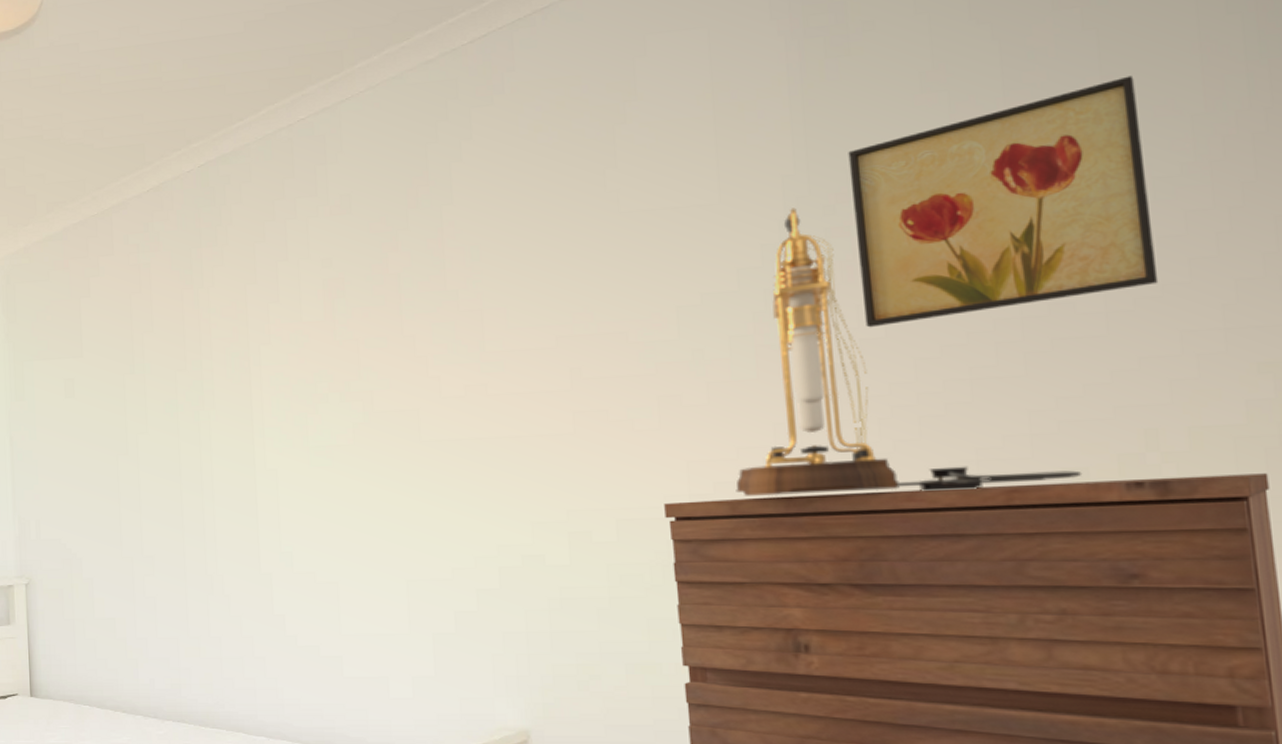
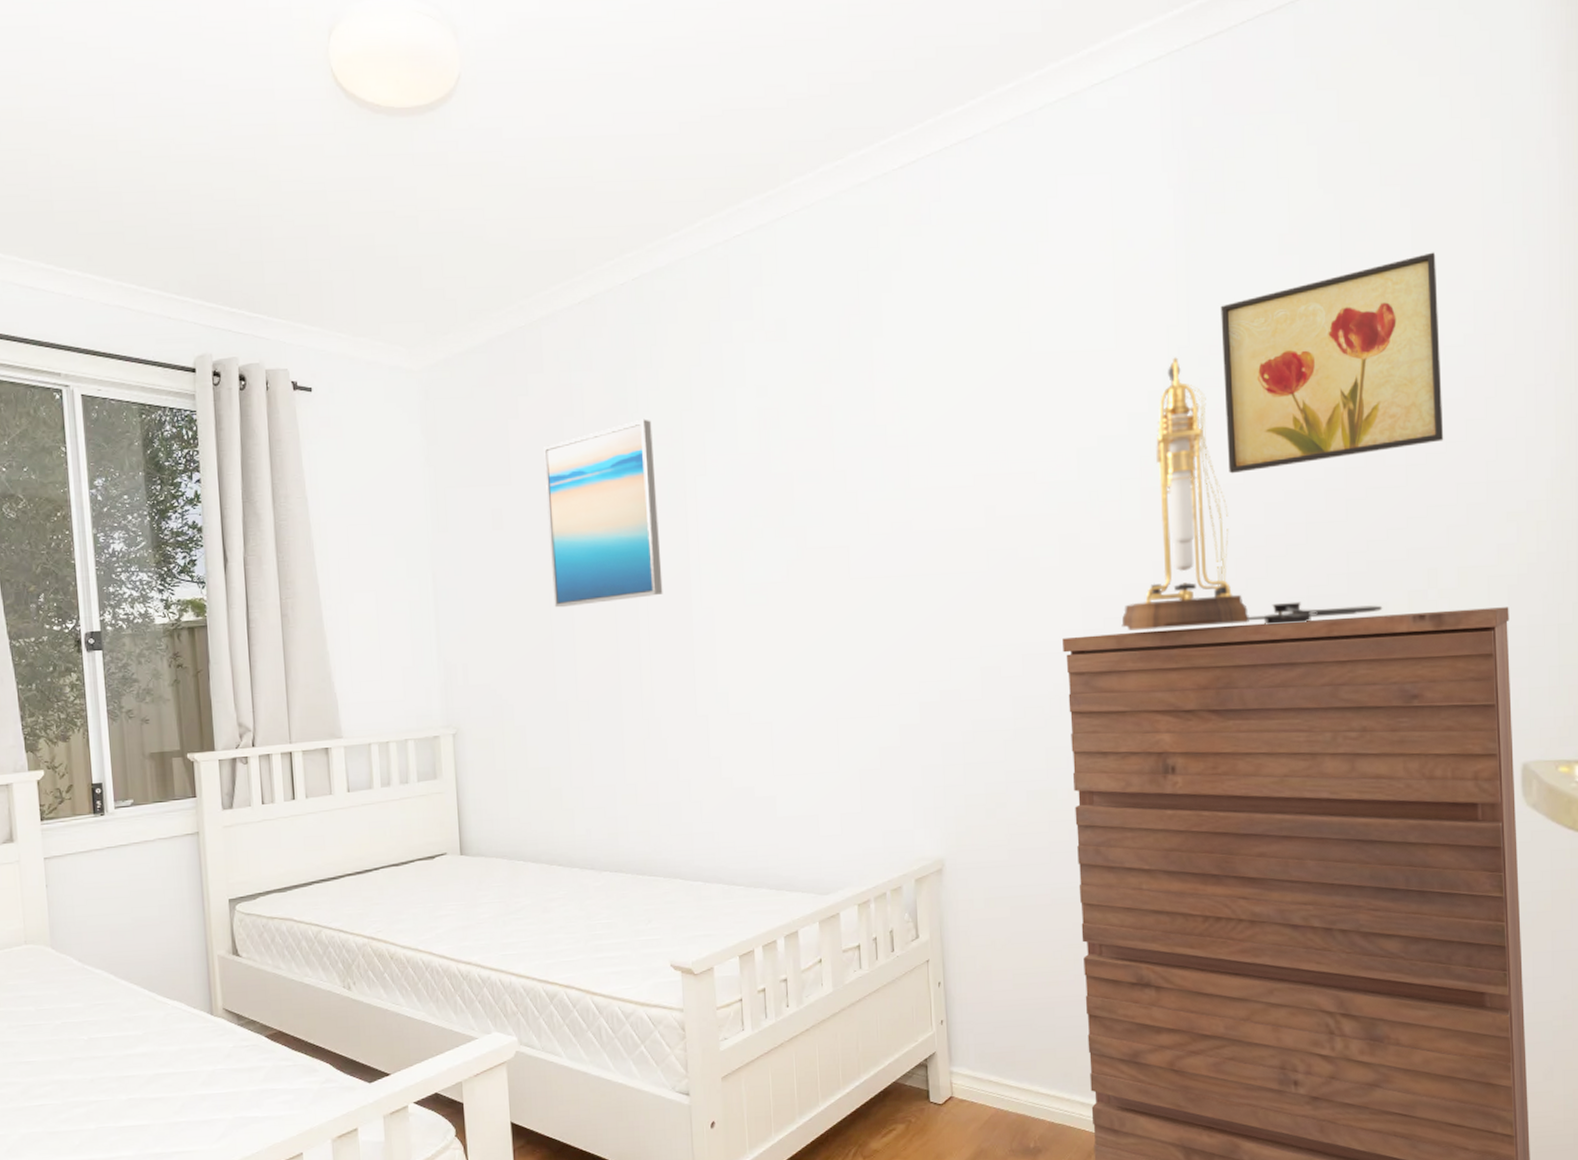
wall art: none [113,293,227,469] -> present [544,419,663,608]

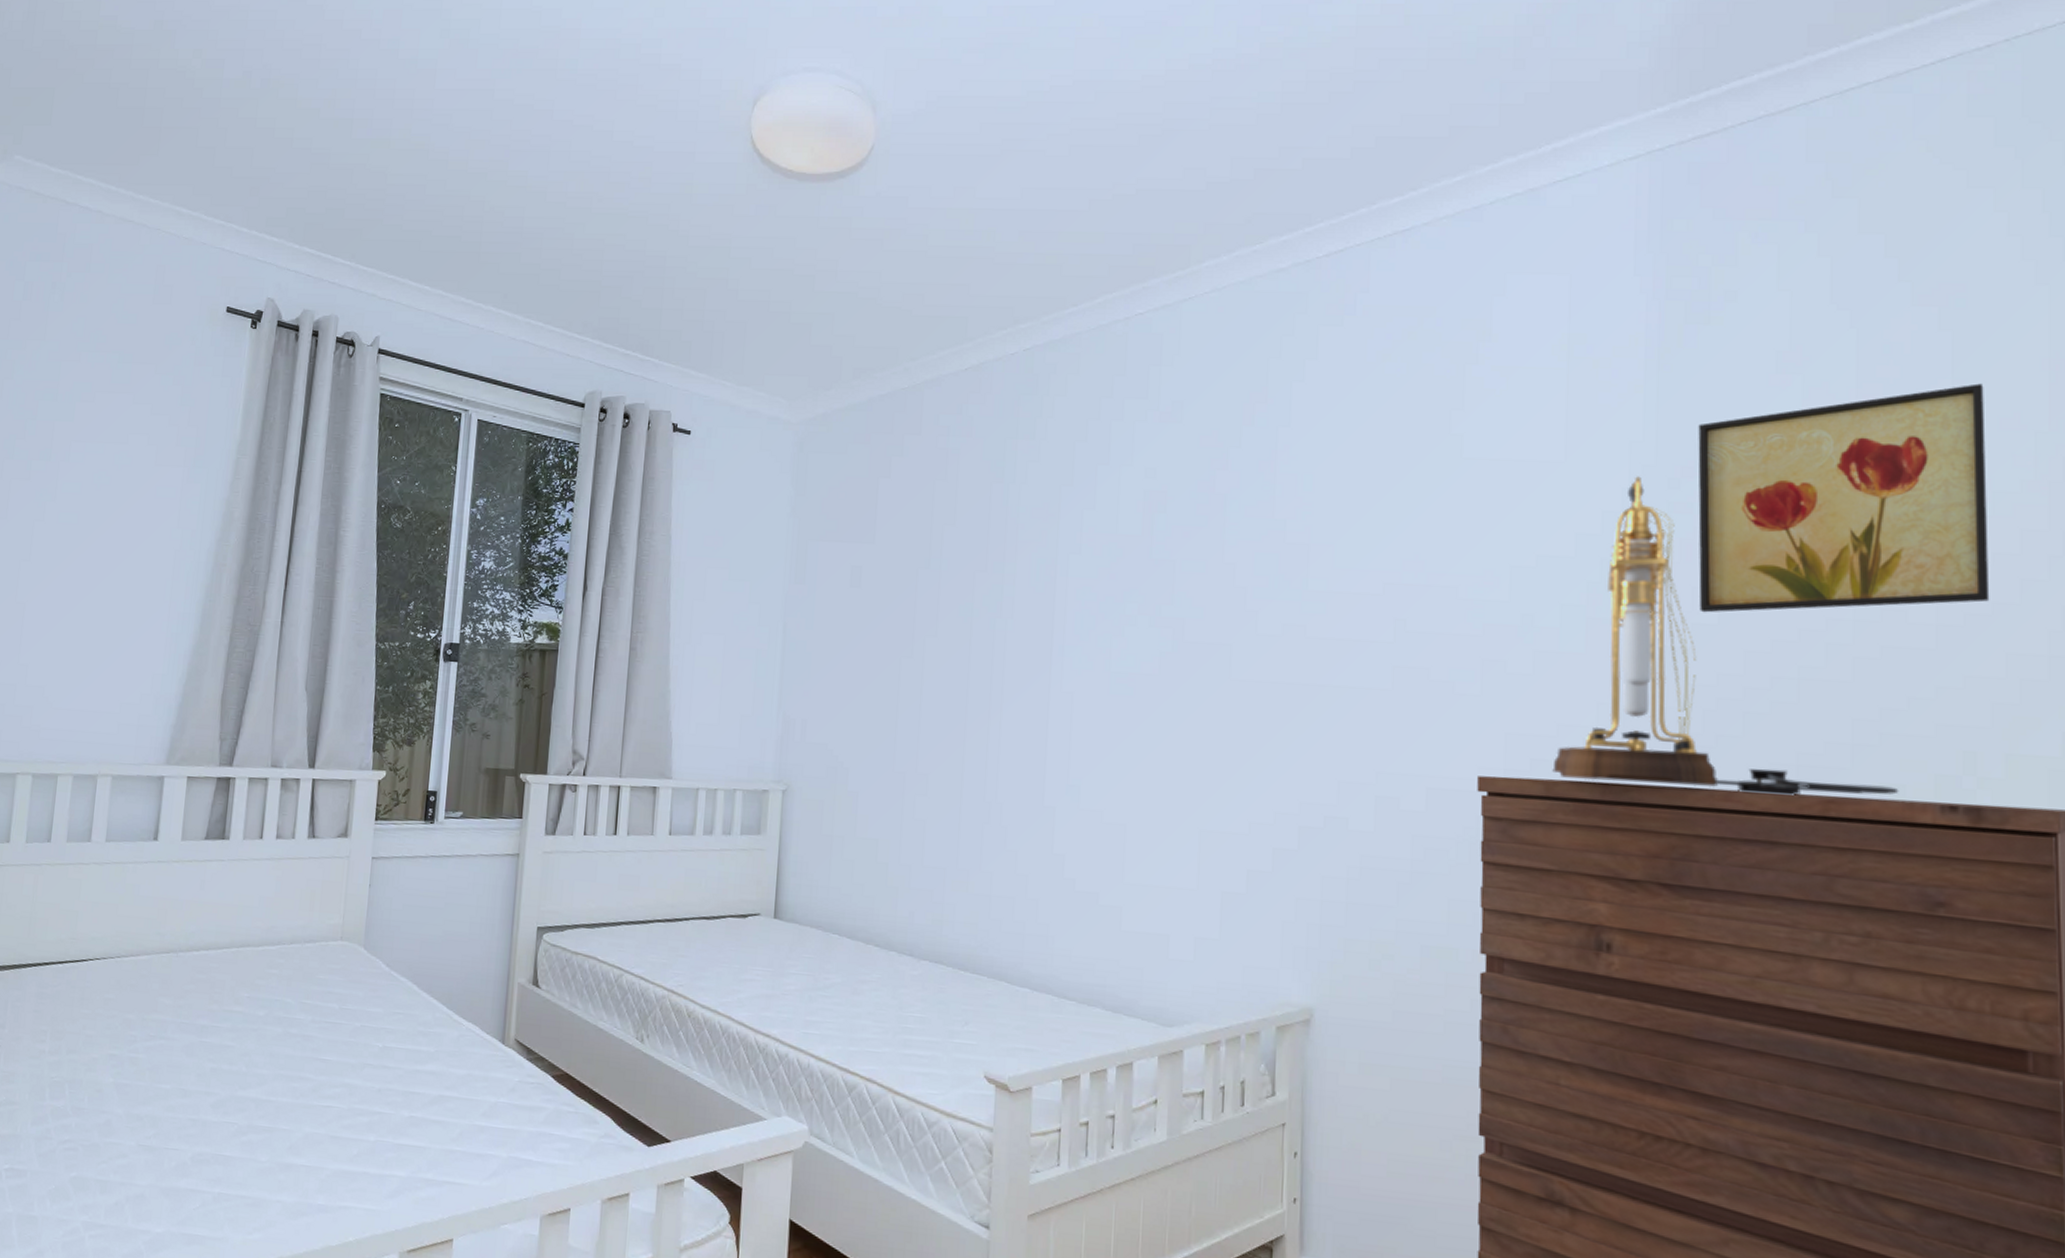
wall art: present [544,419,663,608] -> none [904,490,1028,674]

